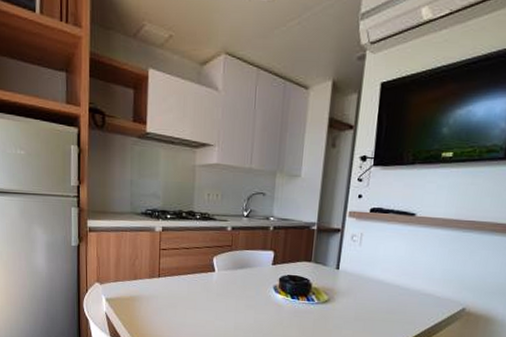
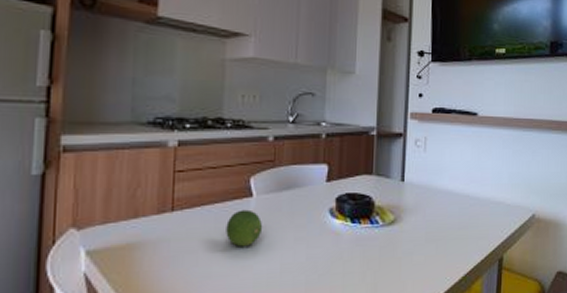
fruit: none [195,280,222,308] -> present [226,209,263,247]

